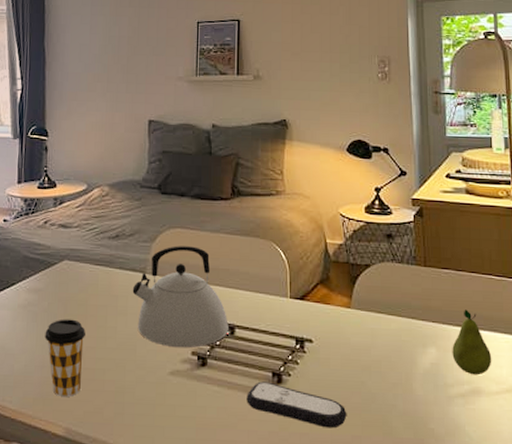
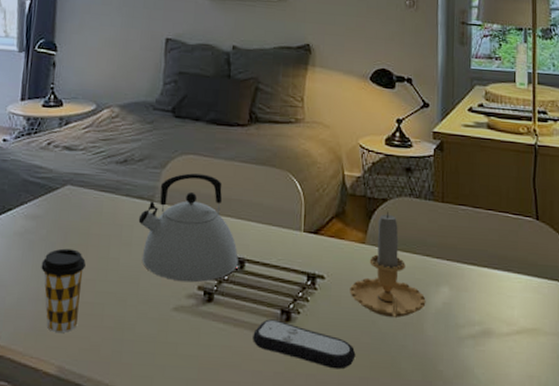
candle: none [338,276,414,379] -> present [350,211,426,319]
fruit: present [452,309,492,376] -> none [465,248,504,316]

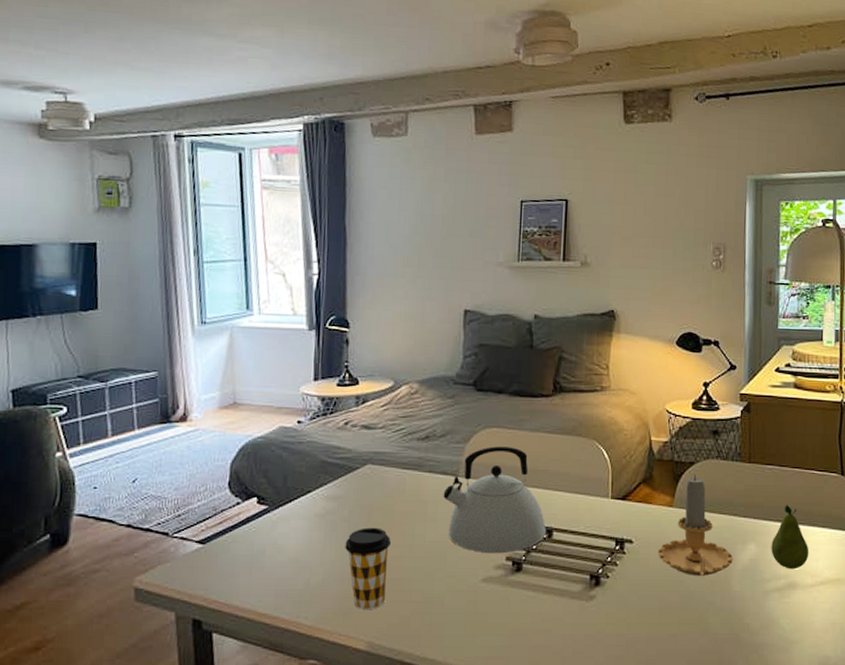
remote control: present [253,319,356,370] -> none [562,585,665,628]
fruit: none [465,248,504,316] -> present [771,505,809,570]

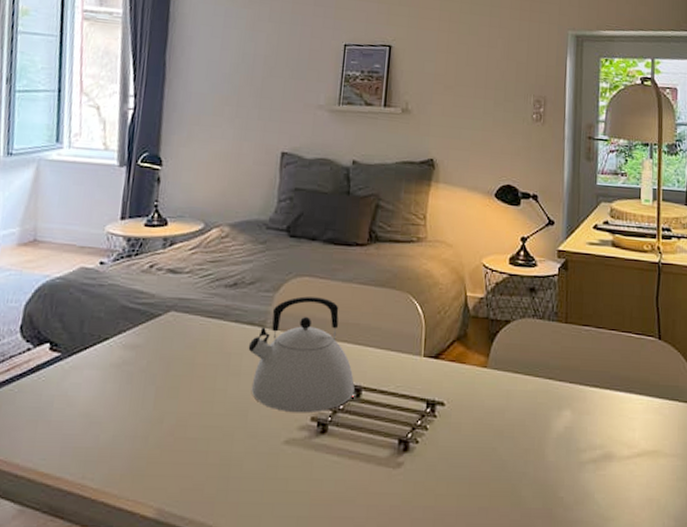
coffee cup: present [345,527,391,611] -> none [140,380,190,473]
candle: present [658,474,733,577] -> none [470,333,548,445]
fruit: present [771,505,809,570] -> none [587,369,626,439]

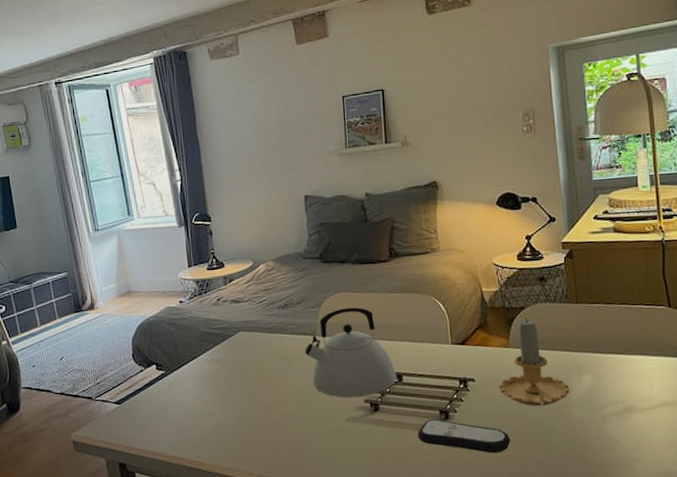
remote control: none [368,450,475,500] -> present [418,419,511,453]
candle: none [470,333,548,445] -> present [499,317,570,407]

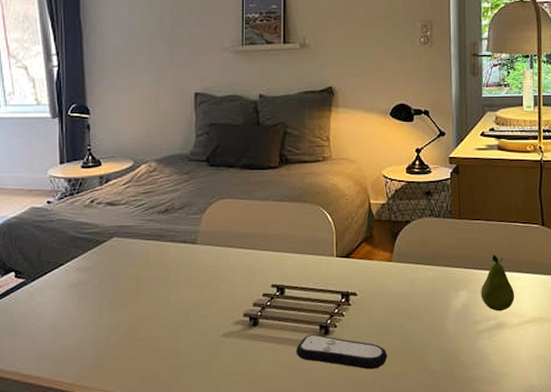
kettle: present [305,307,397,398] -> none [184,215,278,311]
candle: present [499,317,570,407] -> none [380,231,447,322]
fruit: none [605,338,644,396] -> present [481,255,515,312]

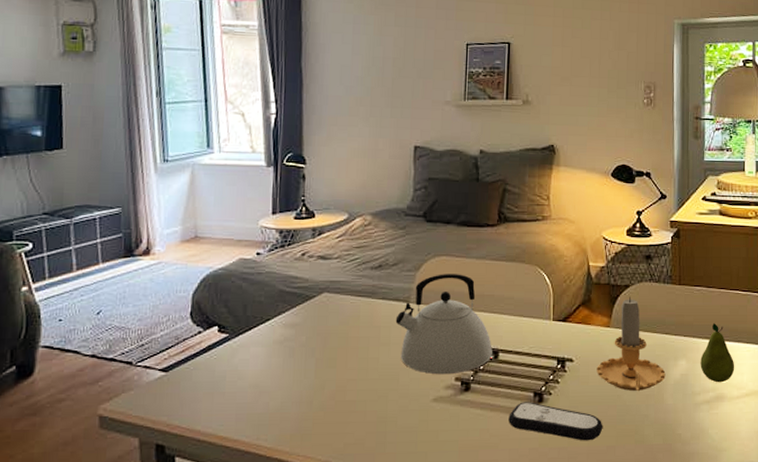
kettle: none [184,215,278,311] -> present [395,274,492,375]
candle: none [380,231,447,322] -> present [596,296,666,392]

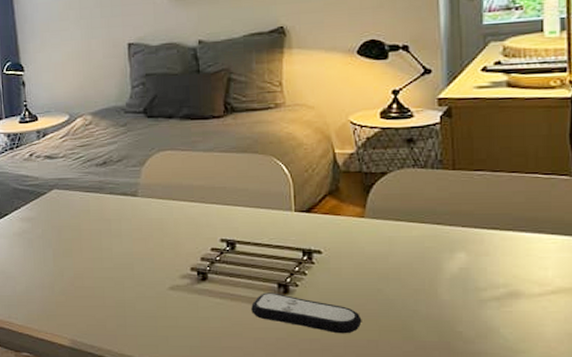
kettle: present [395,274,492,375] -> none [125,167,229,265]
candle: present [596,296,666,392] -> none [350,184,439,286]
fruit: present [700,323,735,383] -> none [485,212,535,278]

